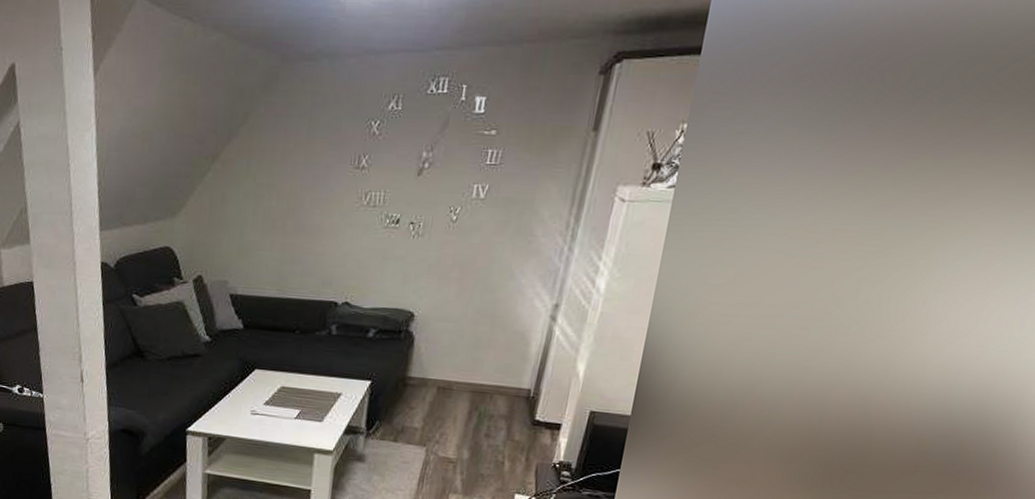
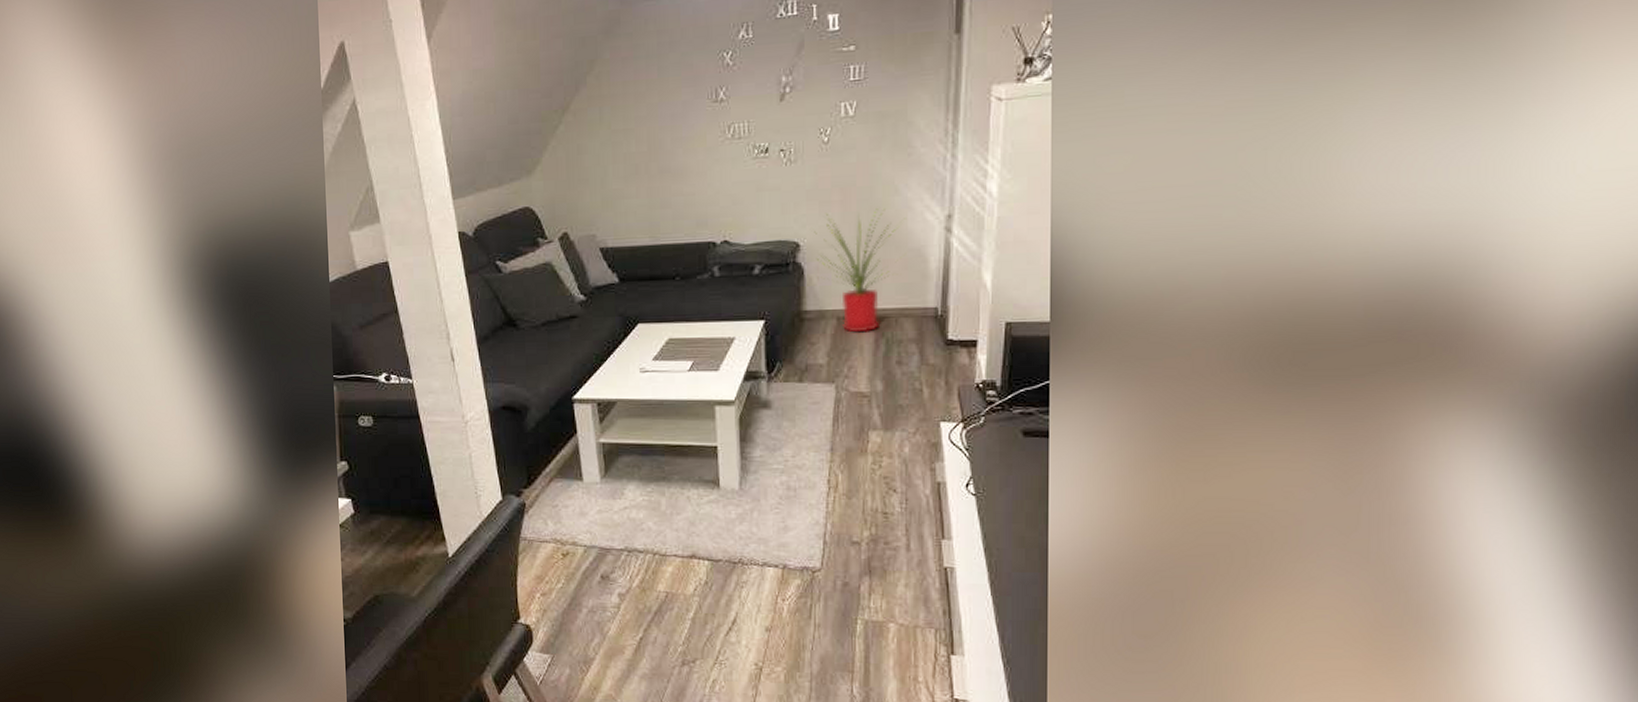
house plant: none [427,288,516,404] -> present [814,208,906,333]

